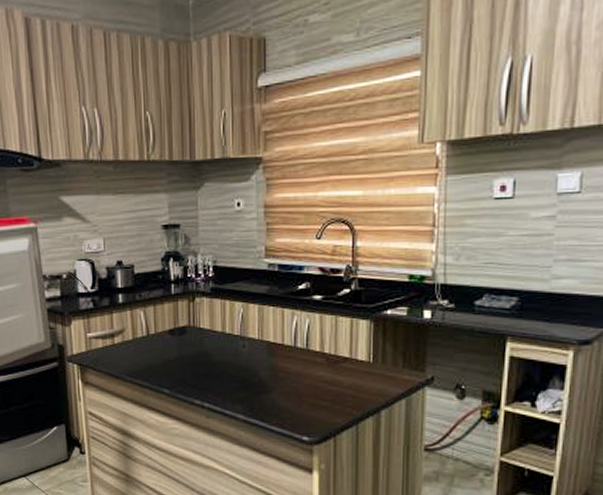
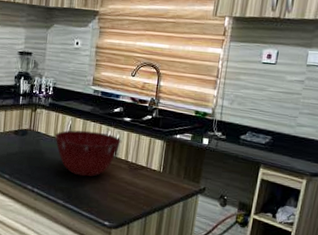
mixing bowl: none [222,319,312,380] -> present [54,130,121,177]

